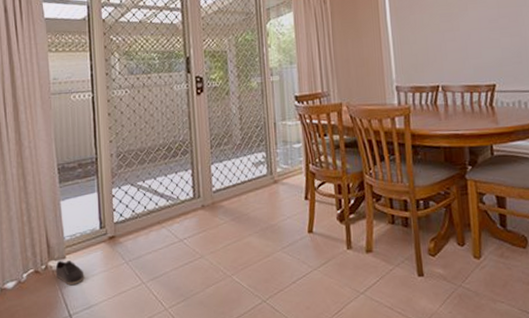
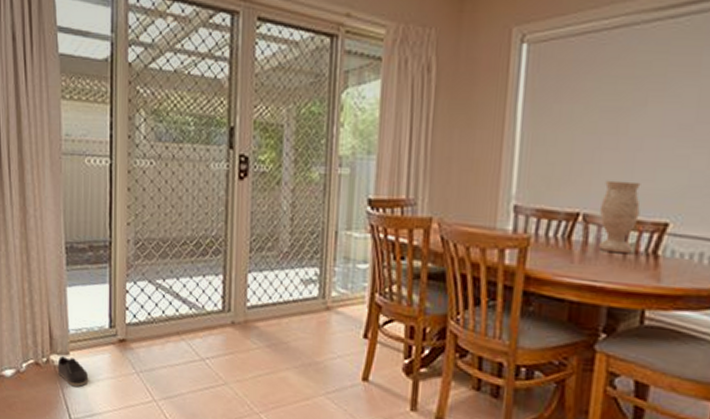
vase: none [451,60,477,110] -> present [599,180,641,254]

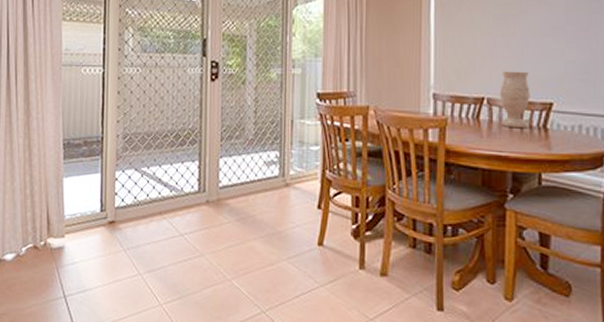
shoe: present [57,355,89,387] -> none [53,238,82,266]

